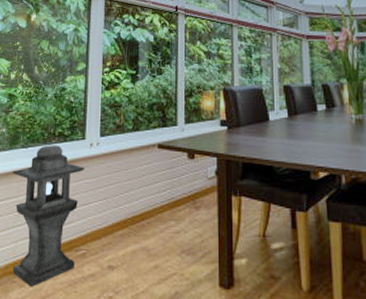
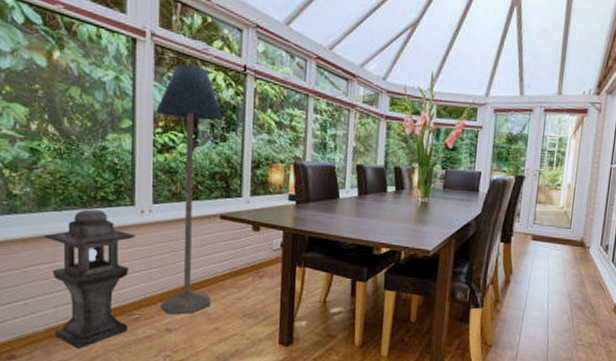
floor lamp: none [104,12,159,251] -> present [155,64,223,315]

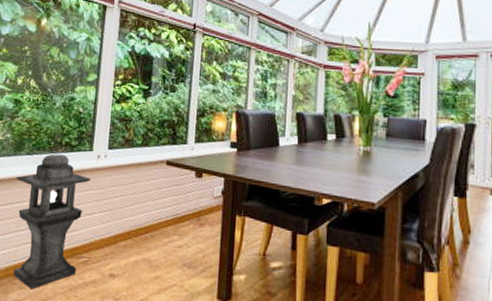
floor lamp: present [155,64,223,315] -> none [107,25,174,260]

